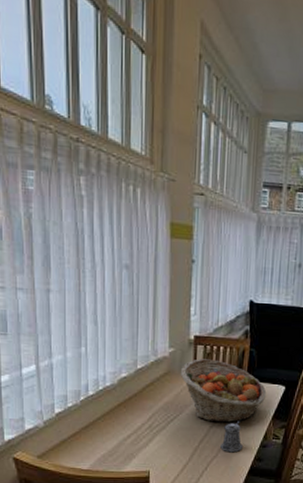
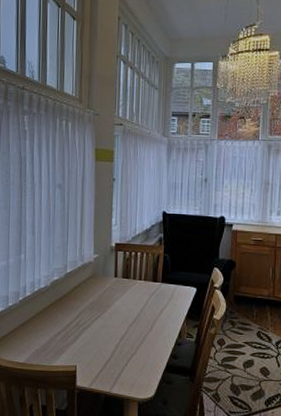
fruit basket: present [180,359,266,423] -> none [103,263,179,322]
pepper shaker: present [220,421,243,453] -> none [139,320,159,350]

